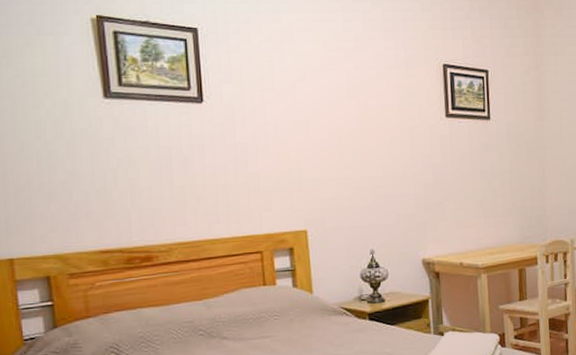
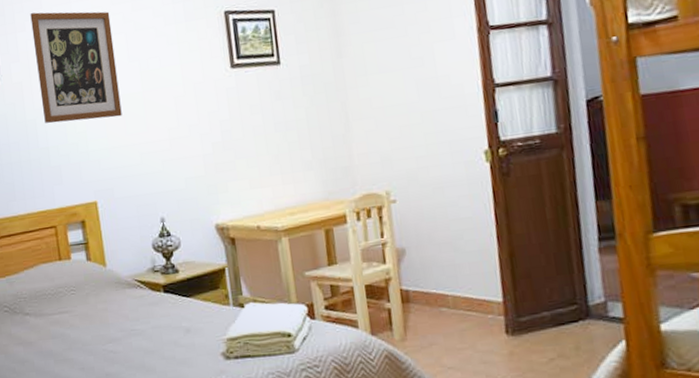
wall art: none [246,35,338,150] -> present [30,11,122,124]

